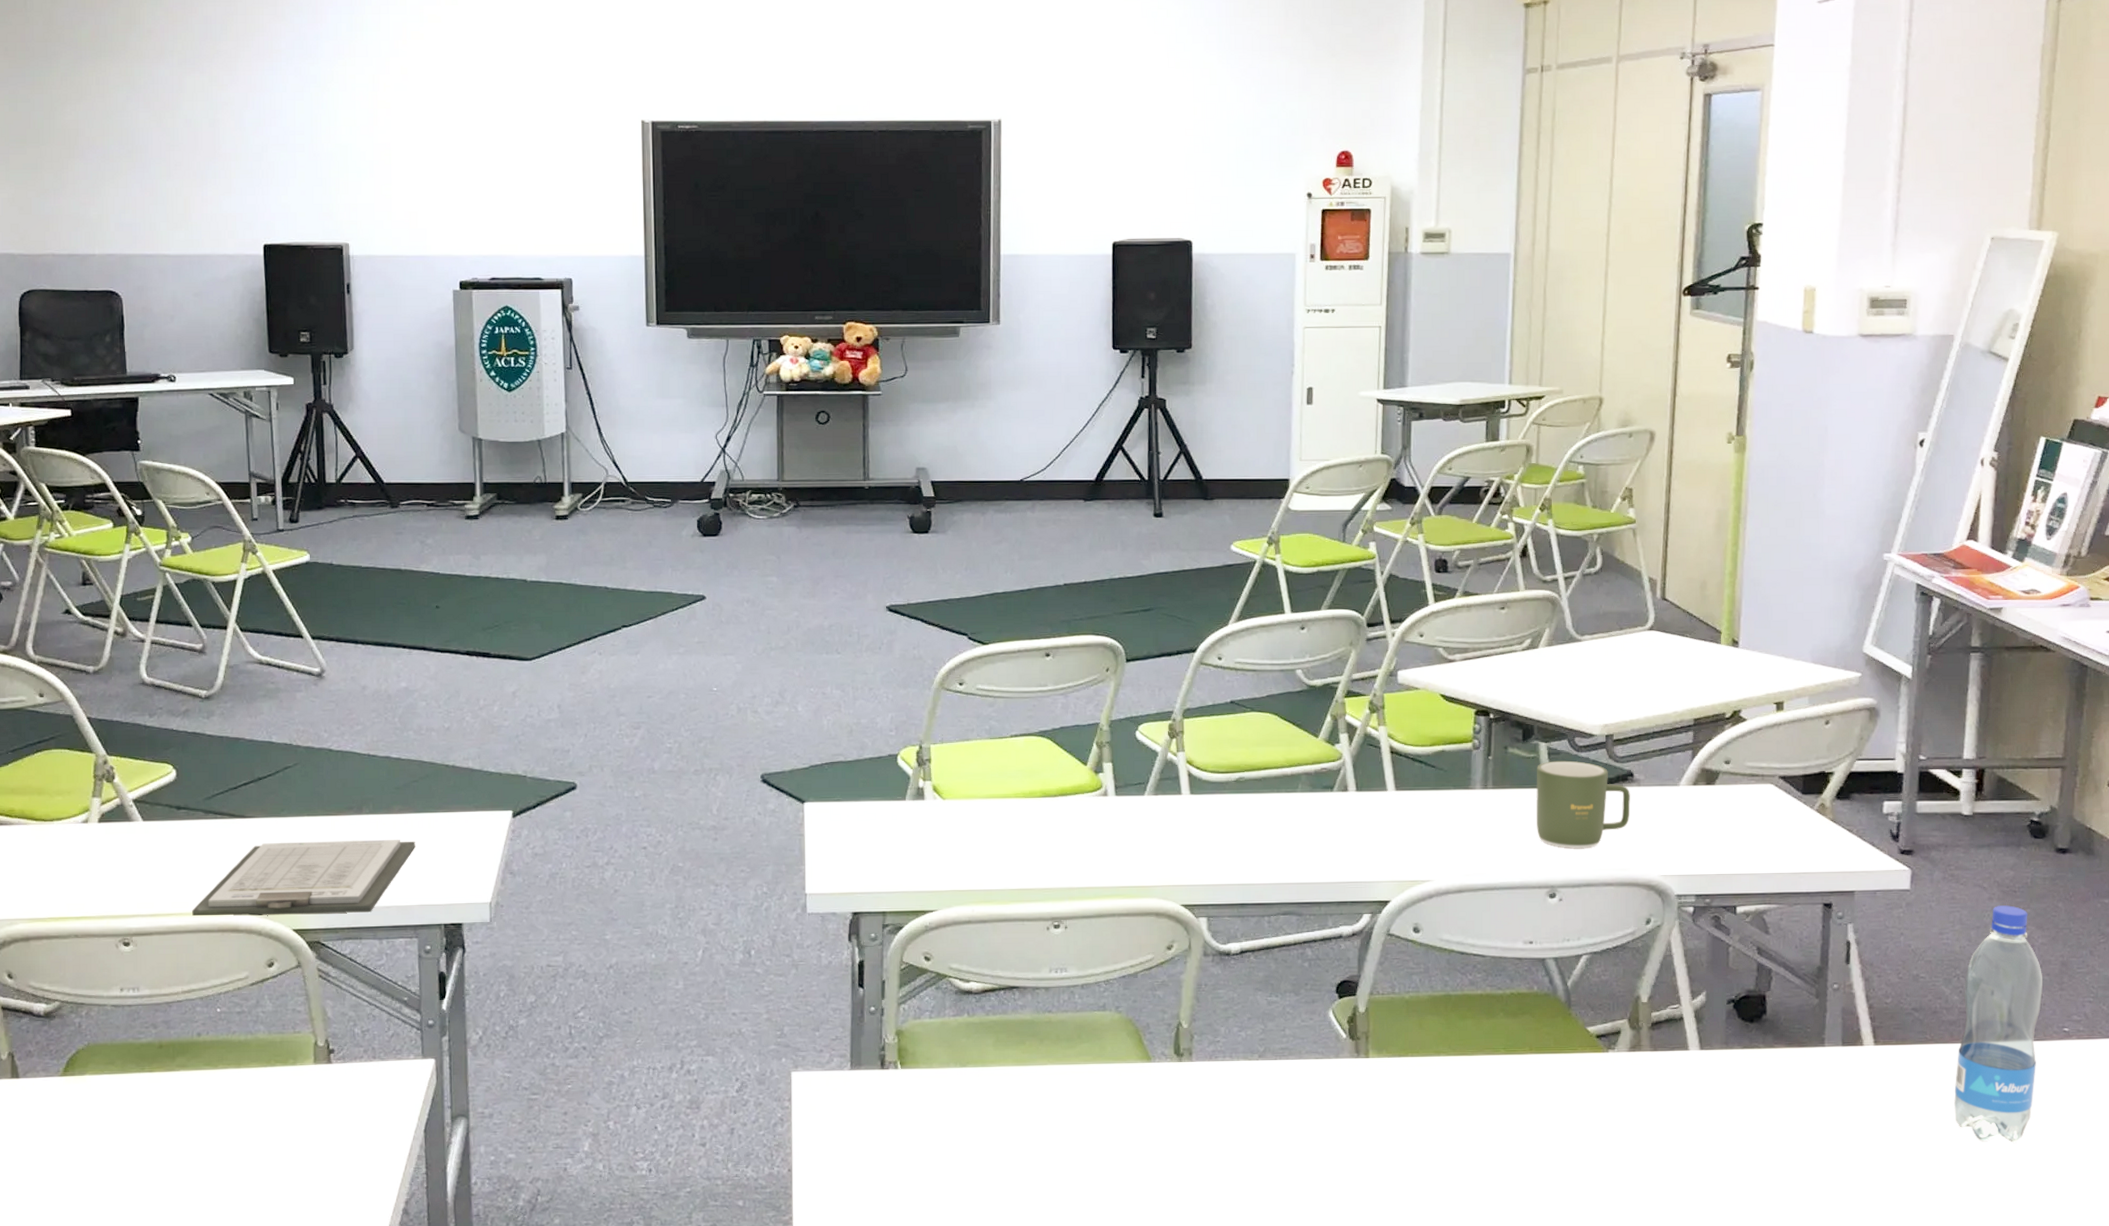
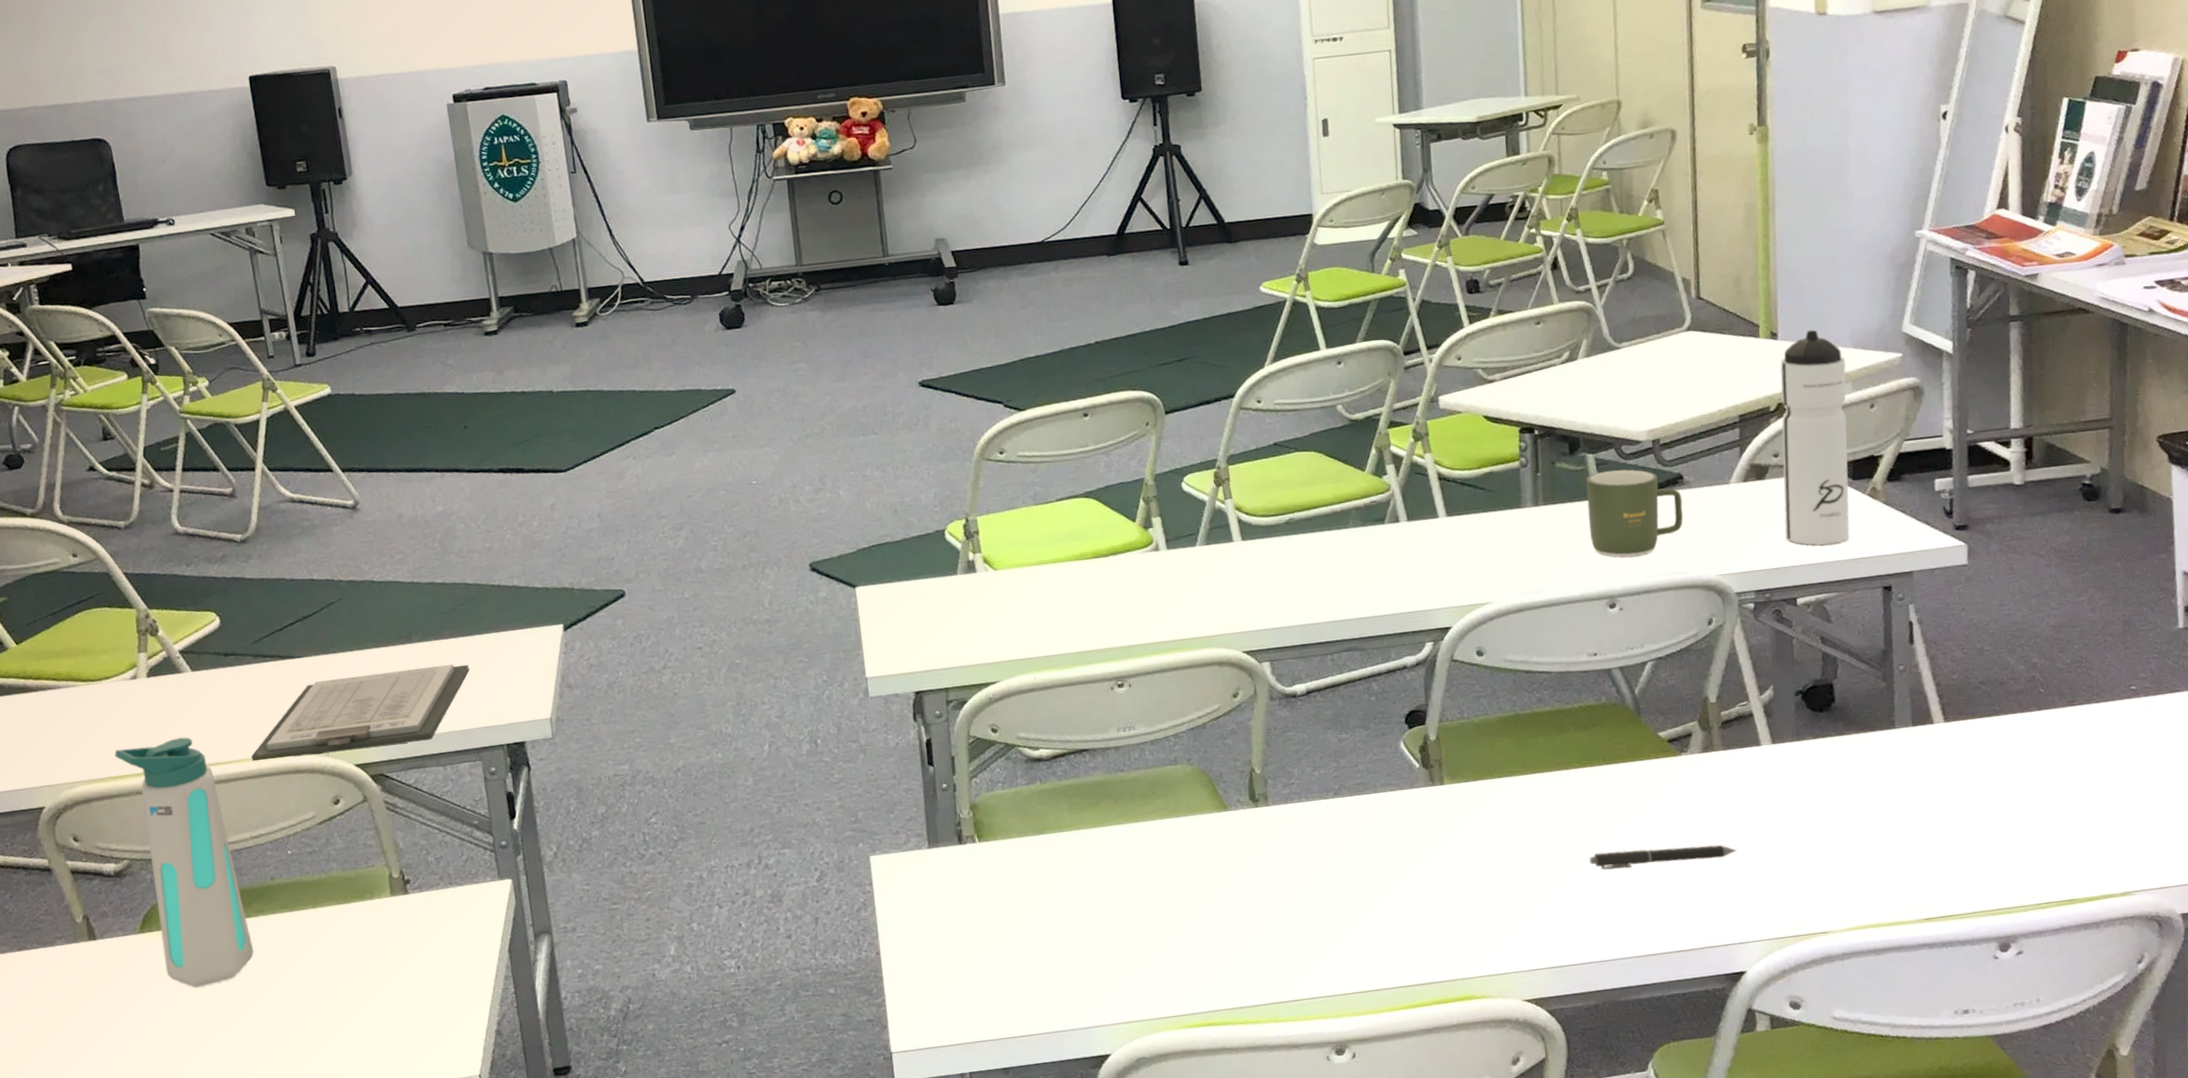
water bottle: none [58,885,173,1136] -> present [115,737,254,988]
pen: none [1508,1142,1656,1161] -> present [1589,844,1737,871]
water bottle: none [1730,641,1805,856] -> present [1780,329,1850,545]
bottle: present [1954,905,2043,1143] -> none [2027,570,2108,806]

